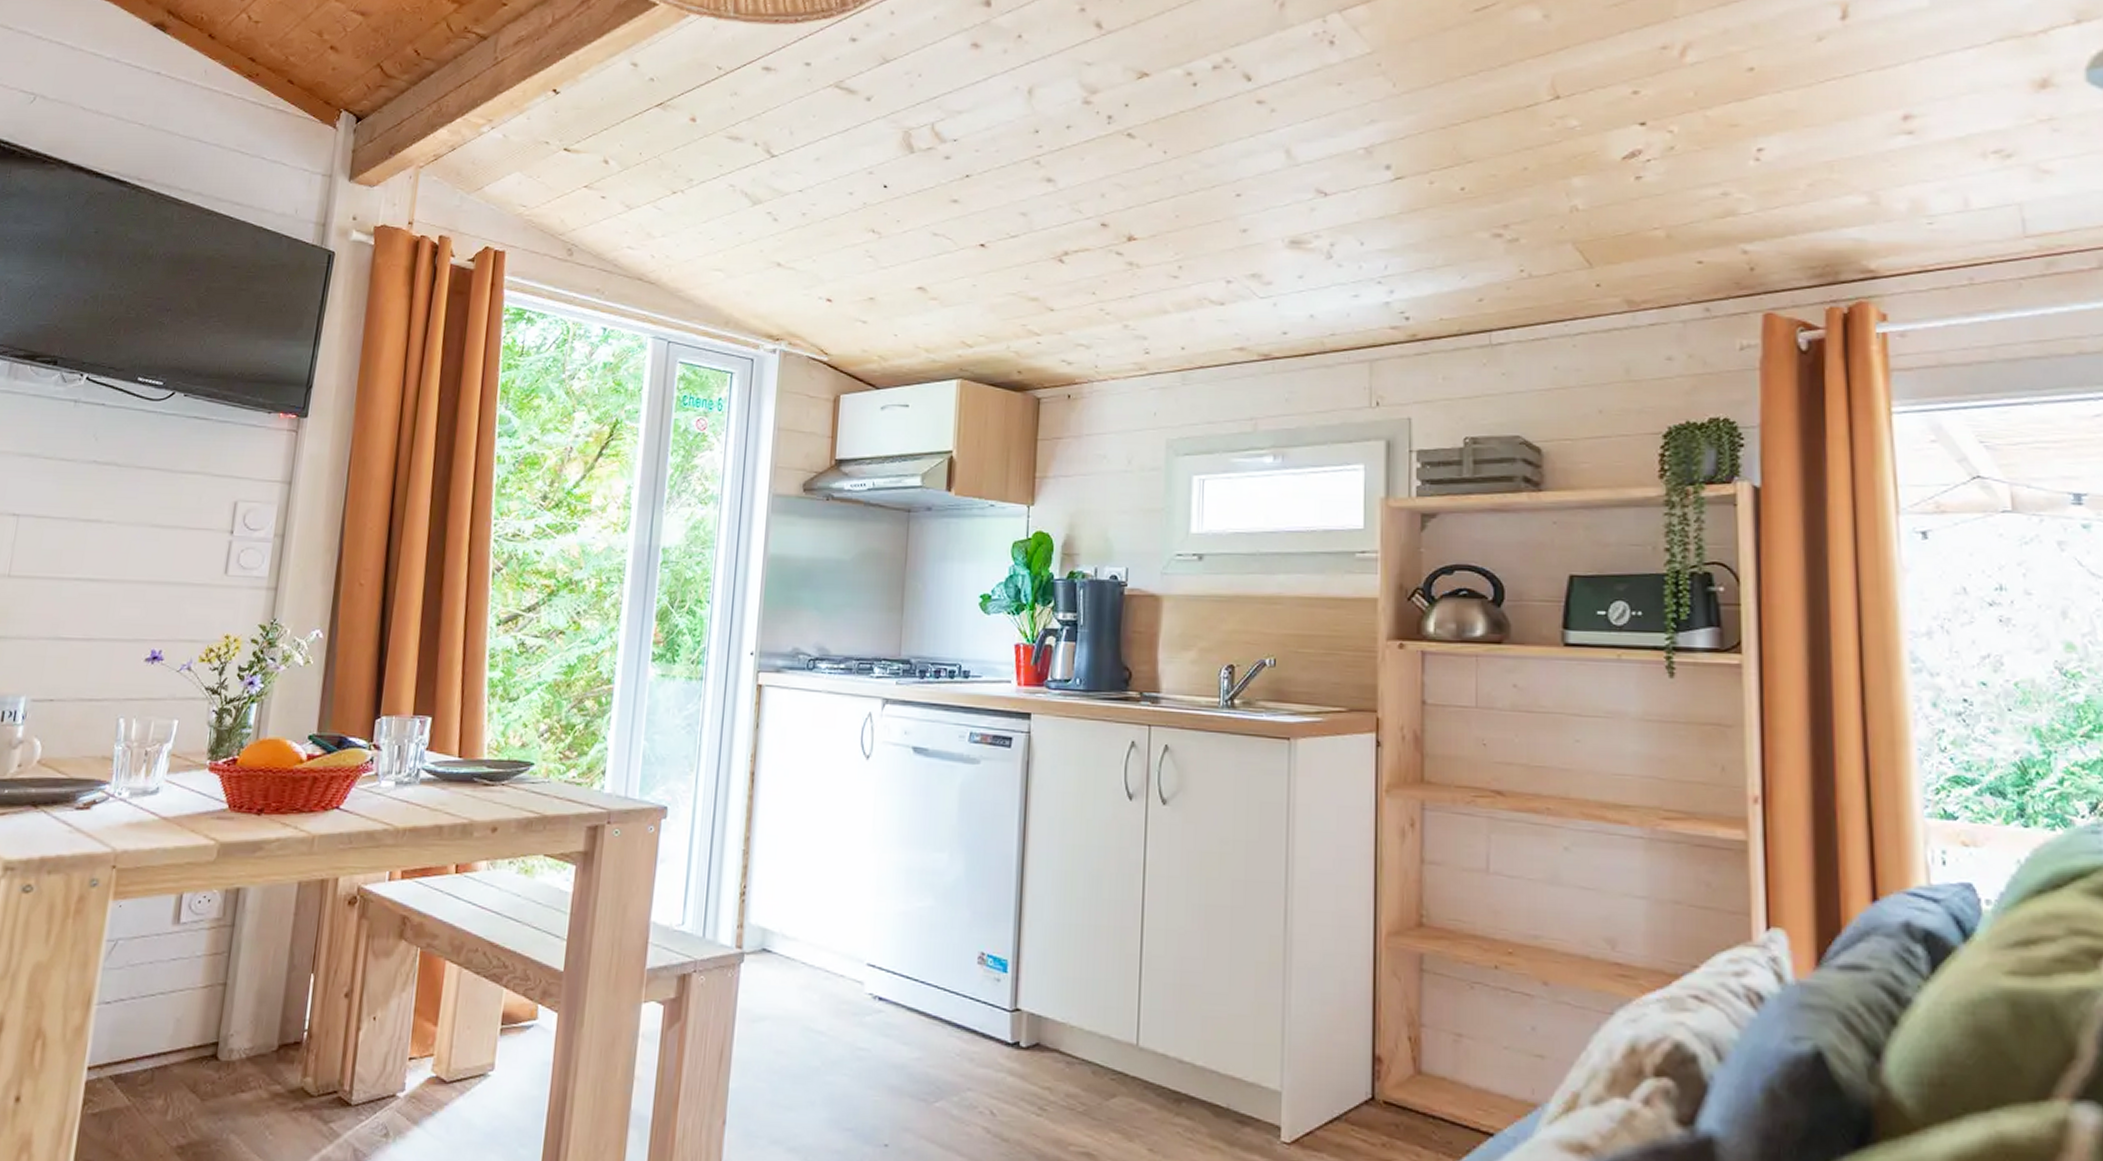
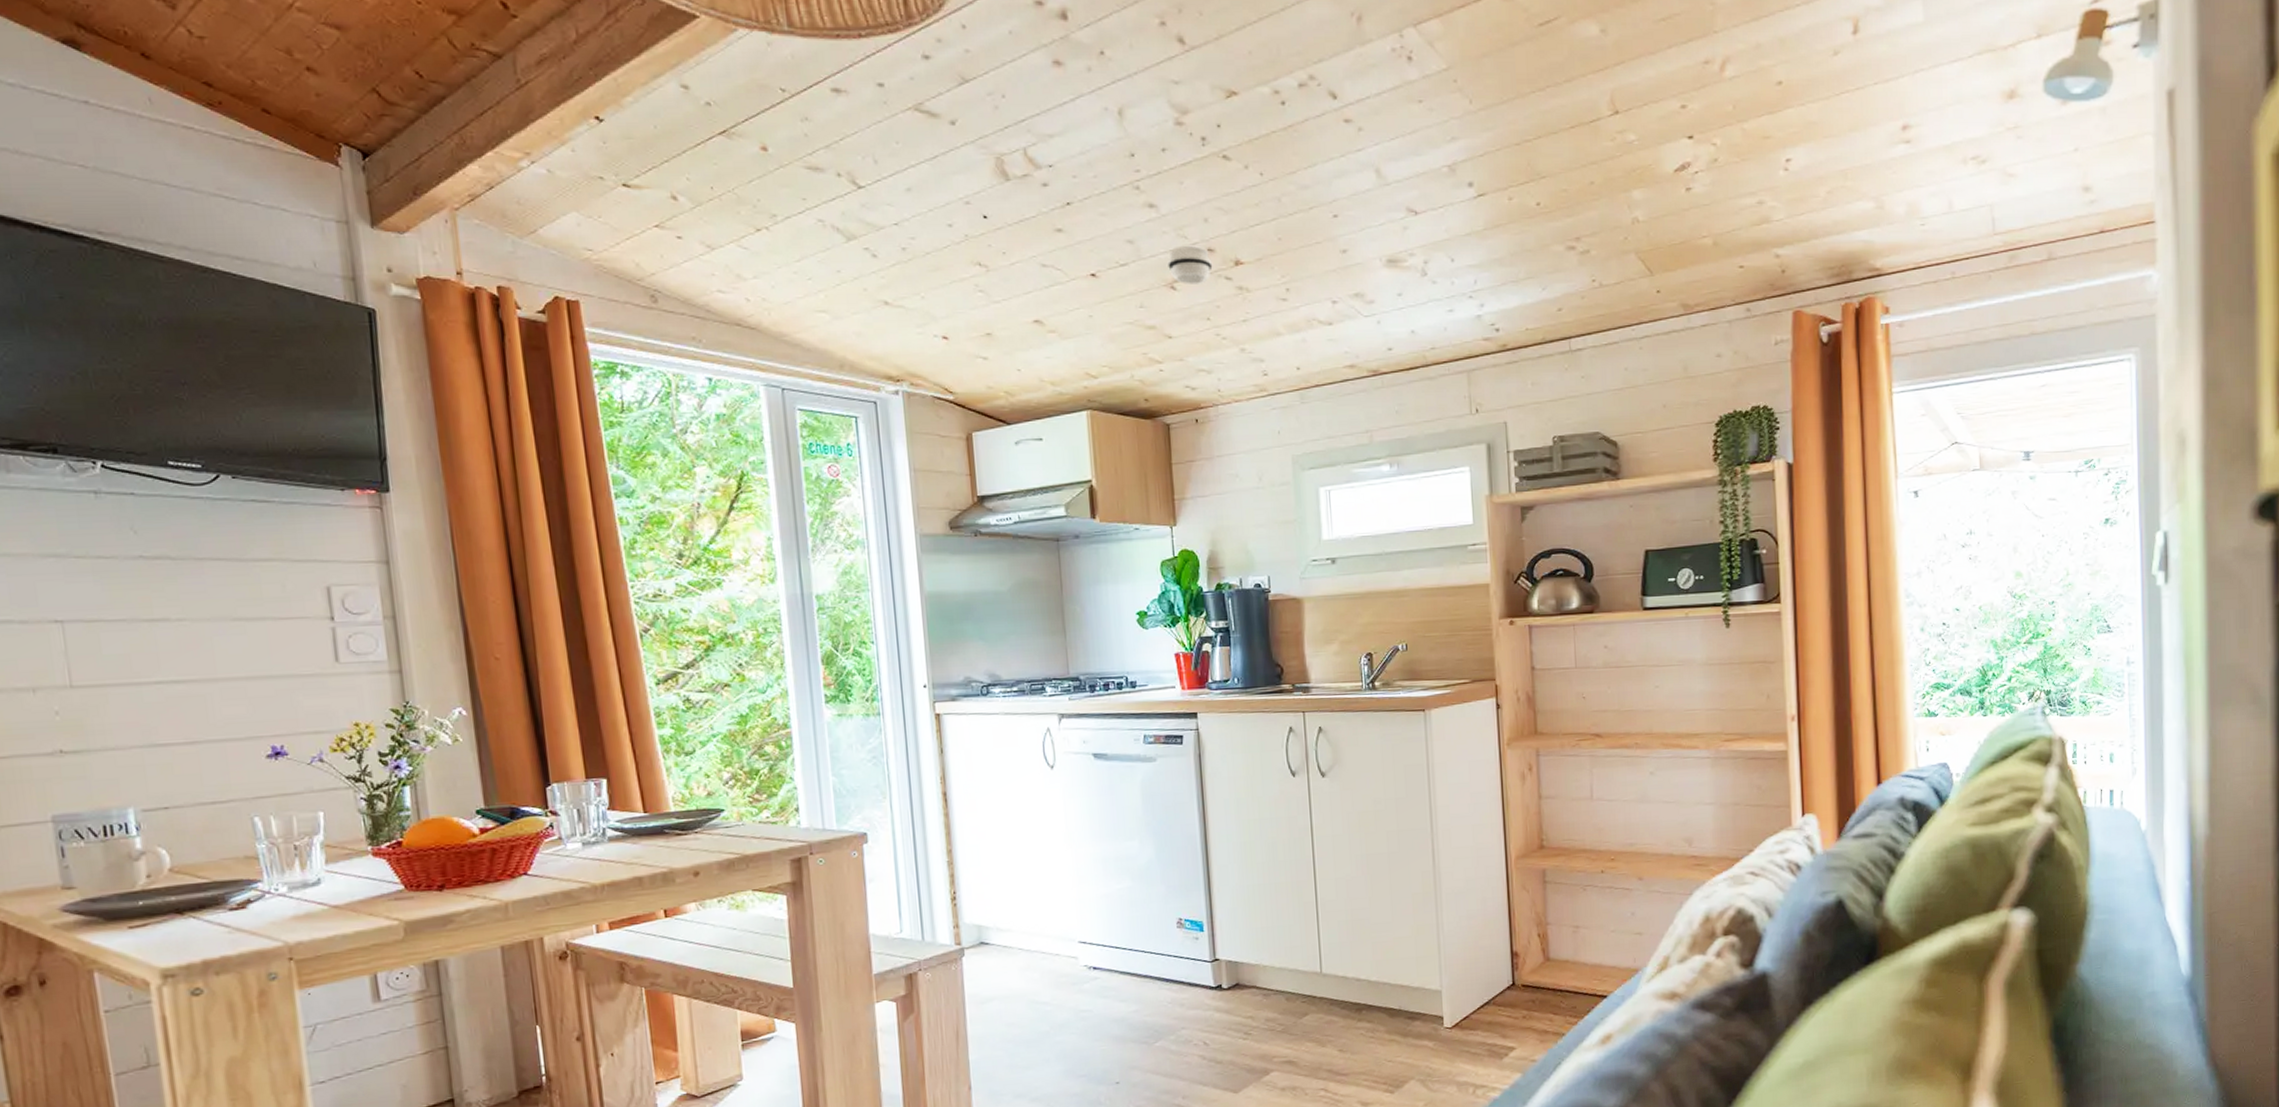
smoke detector: none [1058,221,1105,258] -> present [1167,246,1213,284]

